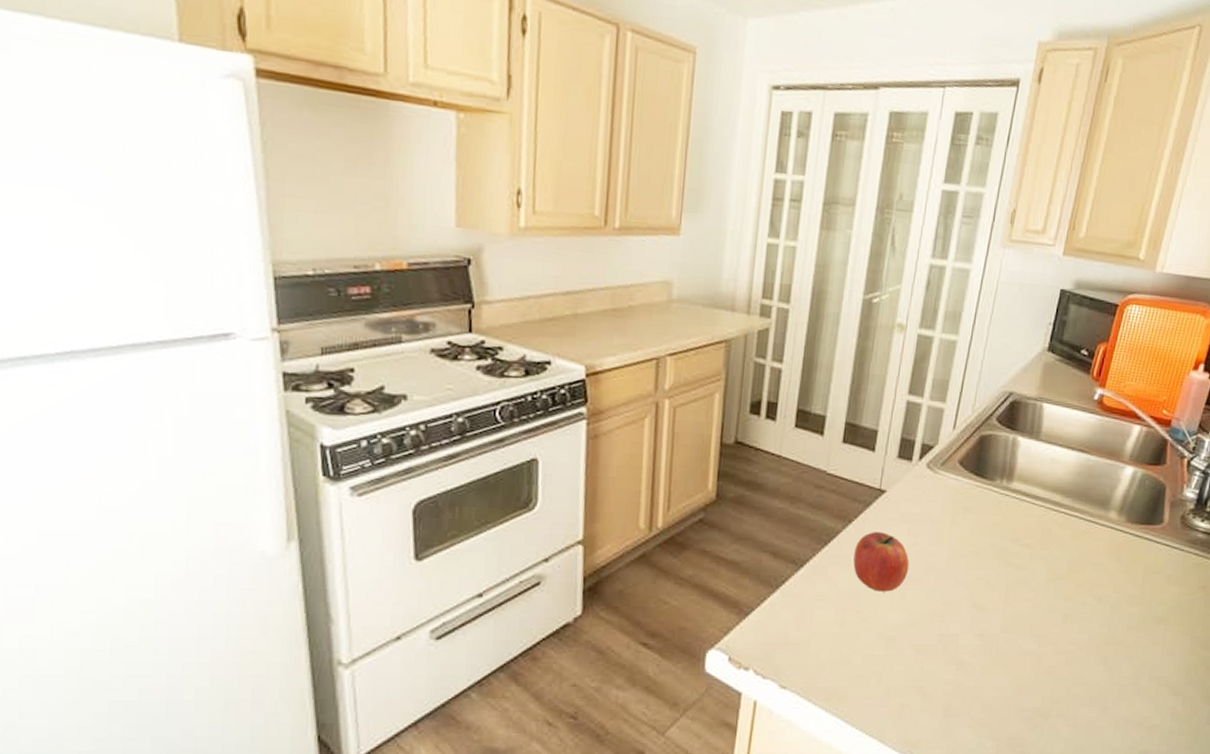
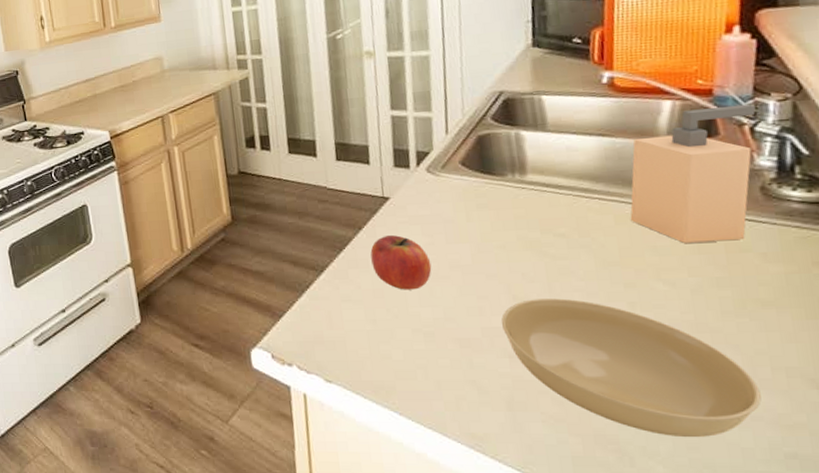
bowl: none [957,607,1137,740] -> present [501,298,762,438]
soap dispenser: none [1083,437,1196,563] -> present [630,104,756,244]

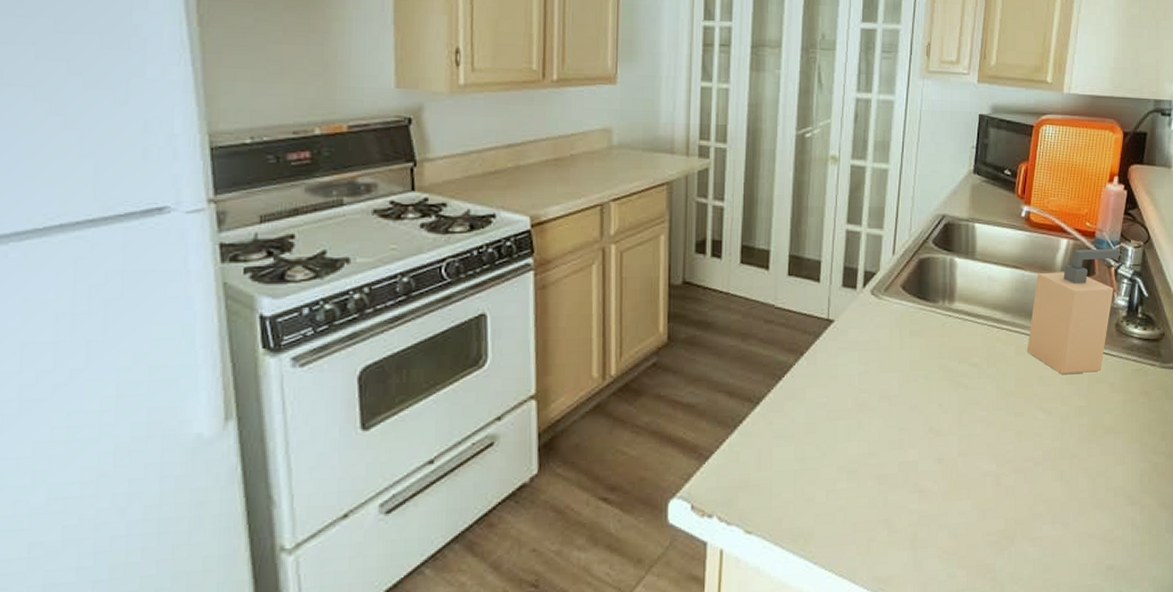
fruit: present [370,234,432,290] -> none [808,361,863,424]
bowl: present [501,298,762,438] -> none [916,429,1096,560]

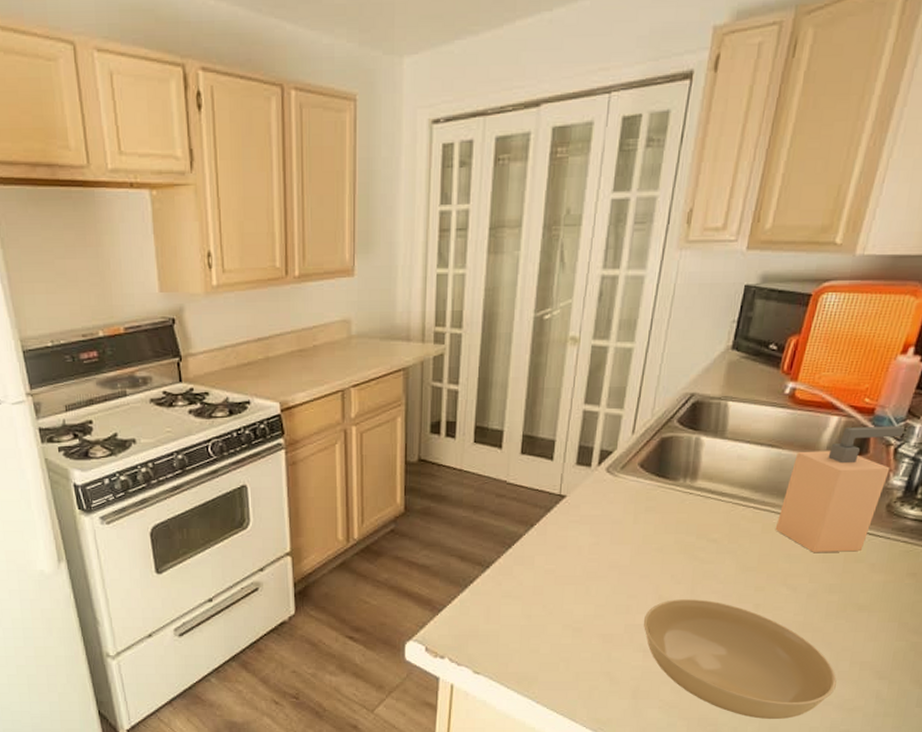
bowl: none [916,429,1096,560] -> present [643,599,837,720]

